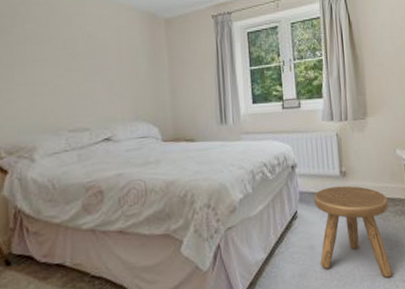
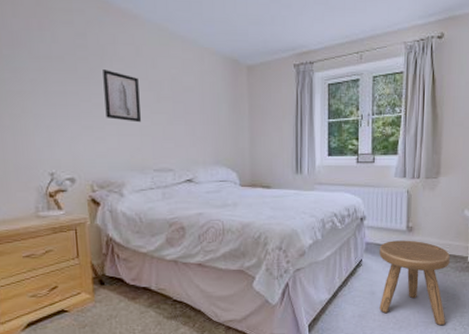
wall art: none [14,30,54,82] -> present [103,70,141,123]

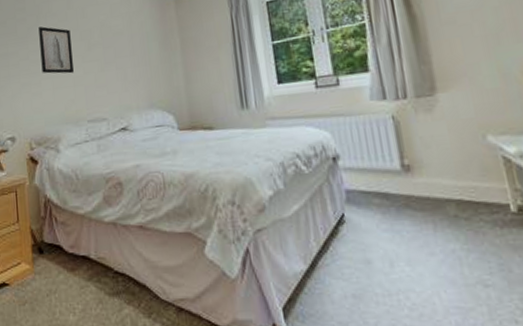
stool: present [379,240,450,325] -> none [366,183,497,313]

